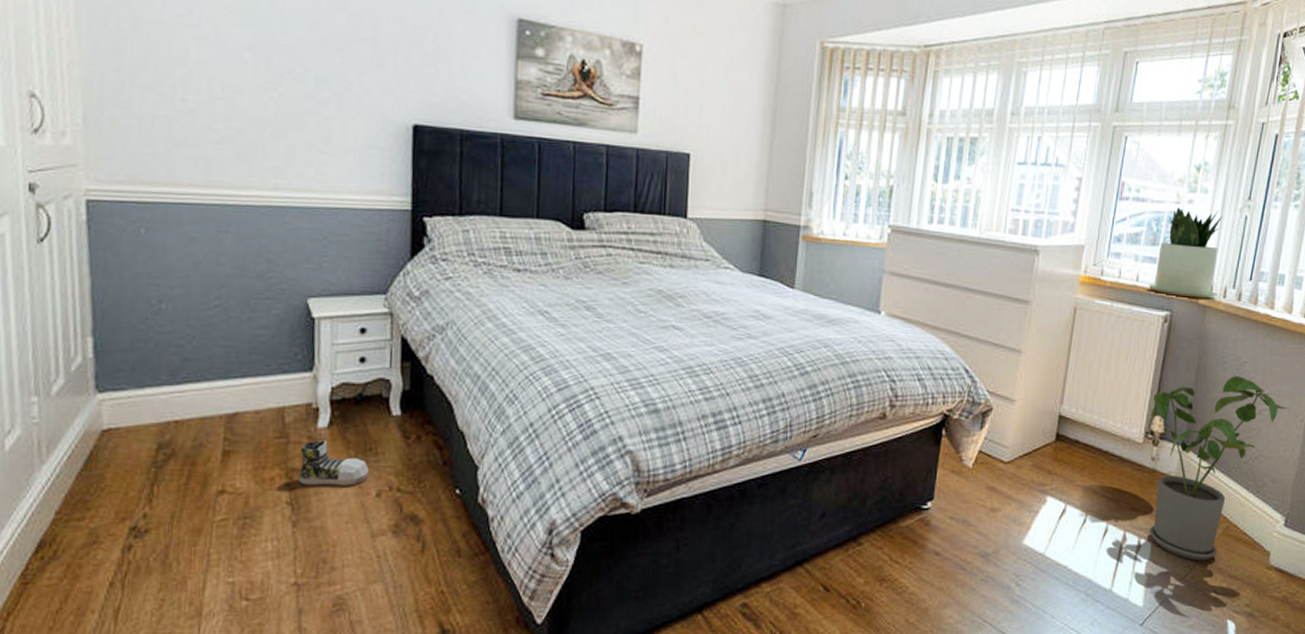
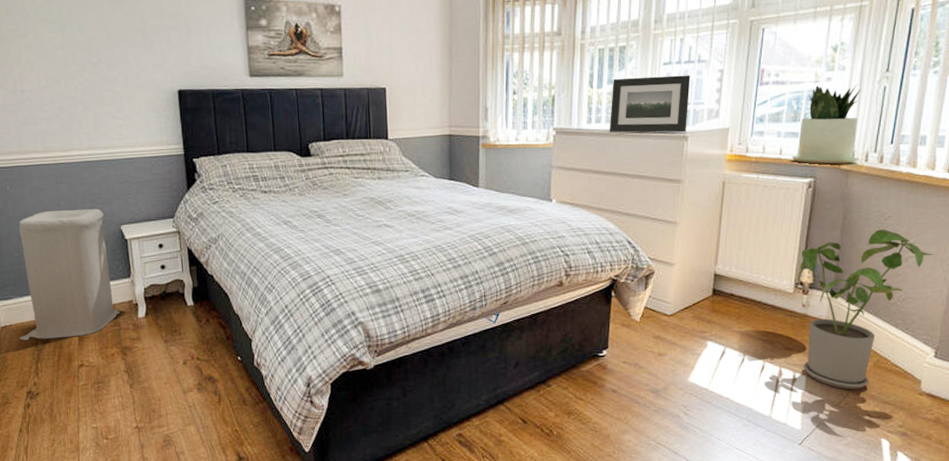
laundry basket: none [129,269,292,452] -> present [19,208,121,341]
shoe: present [299,440,369,486] -> none [129,326,176,359]
picture frame: none [952,174,1046,245] -> present [609,75,691,133]

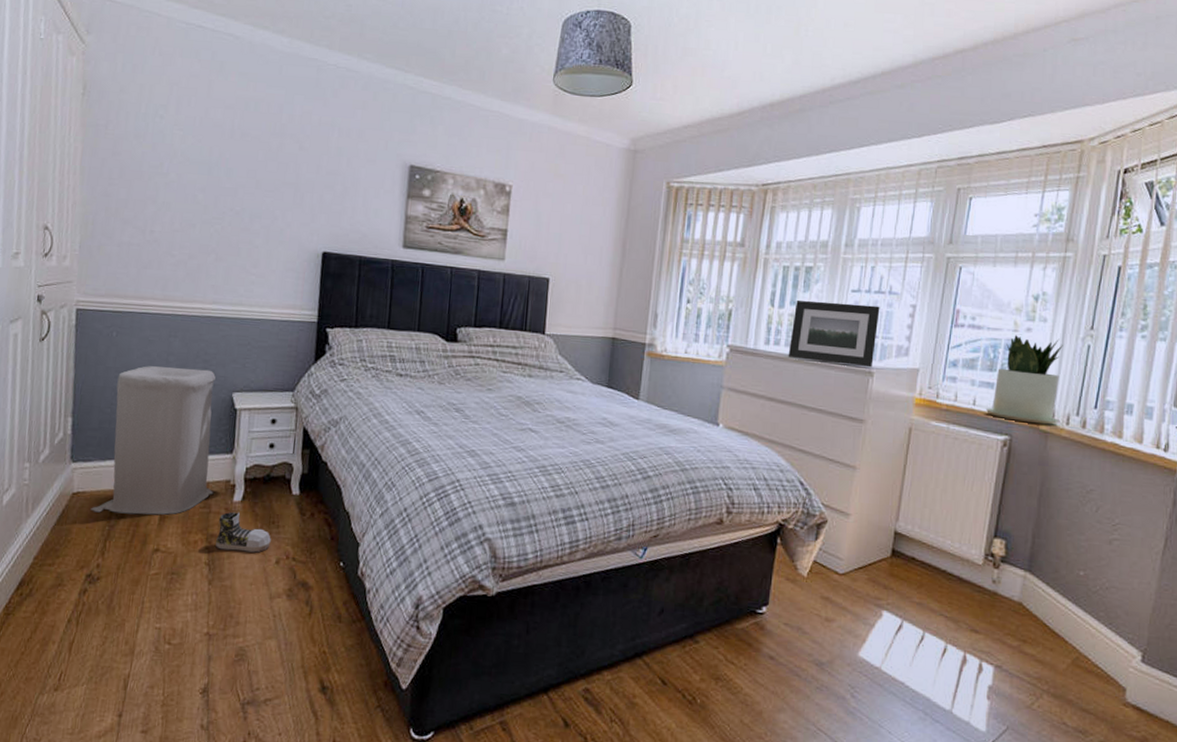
shoe: none [129,326,176,359] -> present [216,512,271,553]
house plant: present [801,229,934,390] -> none [991,503,1141,691]

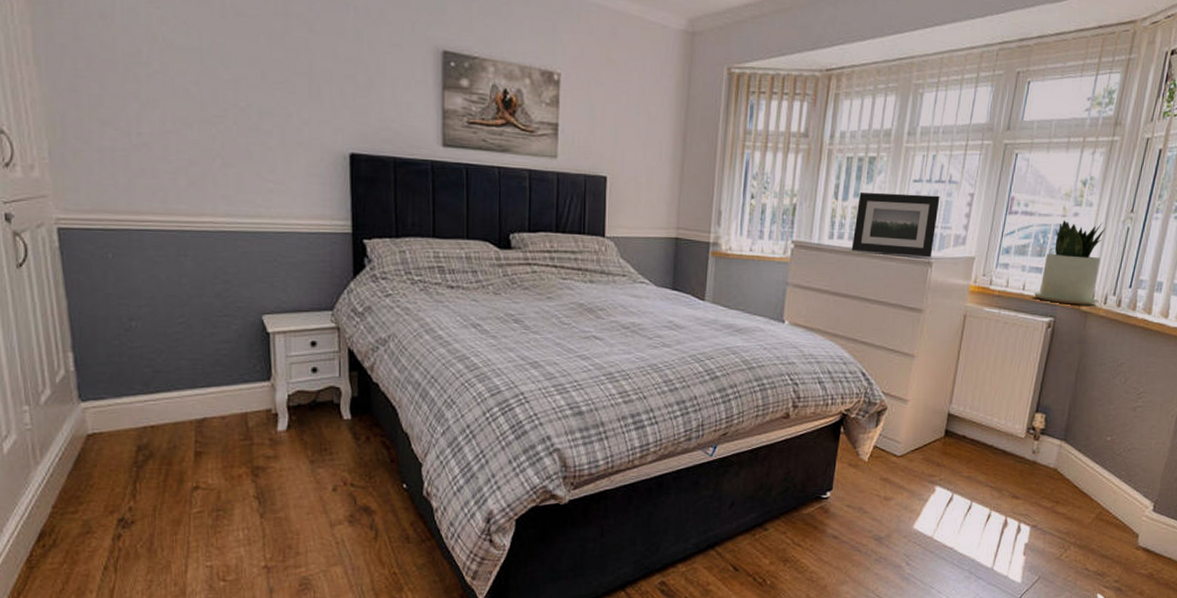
laundry basket: present [91,366,216,515] -> none [112,290,254,454]
shoe: present [216,512,271,553] -> none [263,442,325,482]

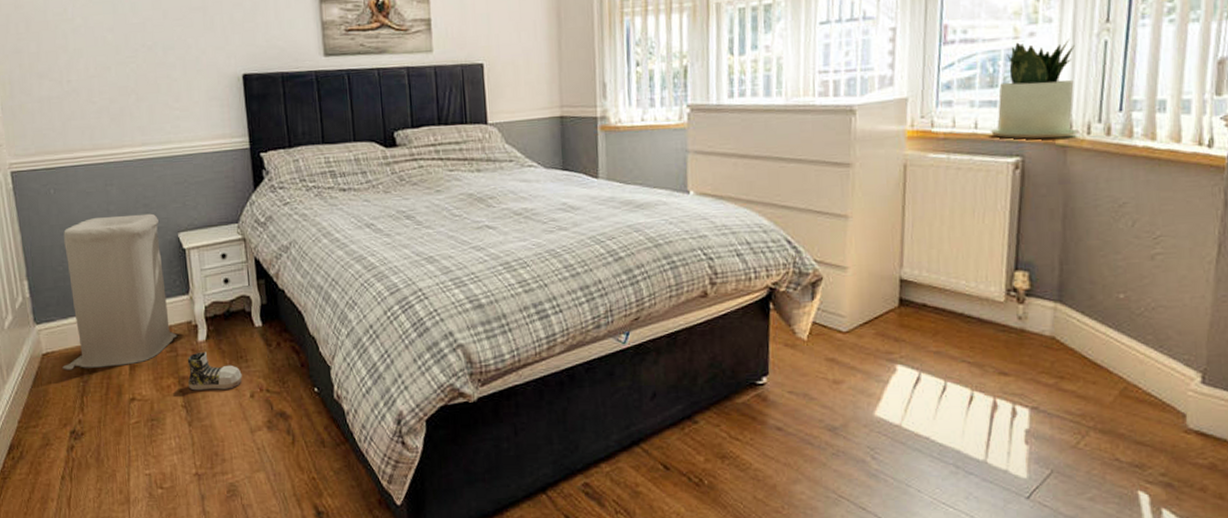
laundry basket: none [112,290,254,454] -> present [62,213,178,370]
shoe: none [263,442,325,482] -> present [187,351,242,391]
picture frame: present [851,192,940,258] -> none [756,35,855,109]

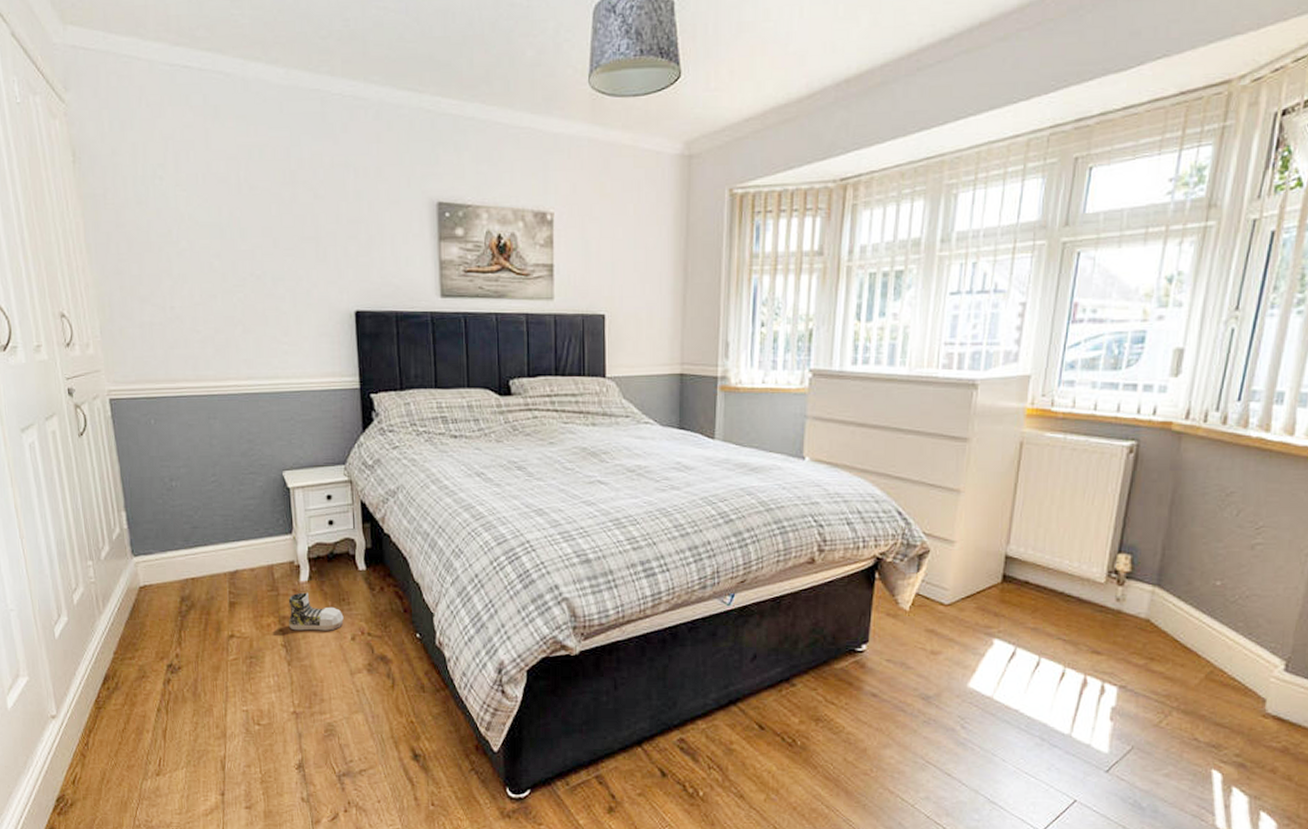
laundry basket: present [62,213,178,370] -> none [160,450,279,604]
planter: present [990,38,1079,139] -> none [1108,324,1202,425]

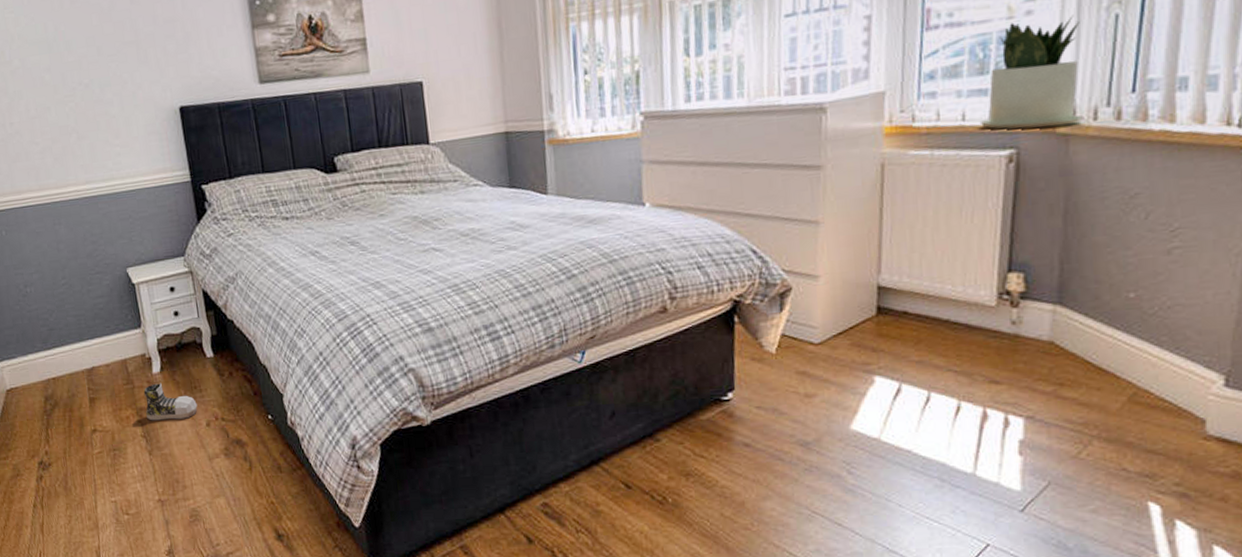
planter: none [1108,324,1202,425] -> present [979,14,1083,130]

